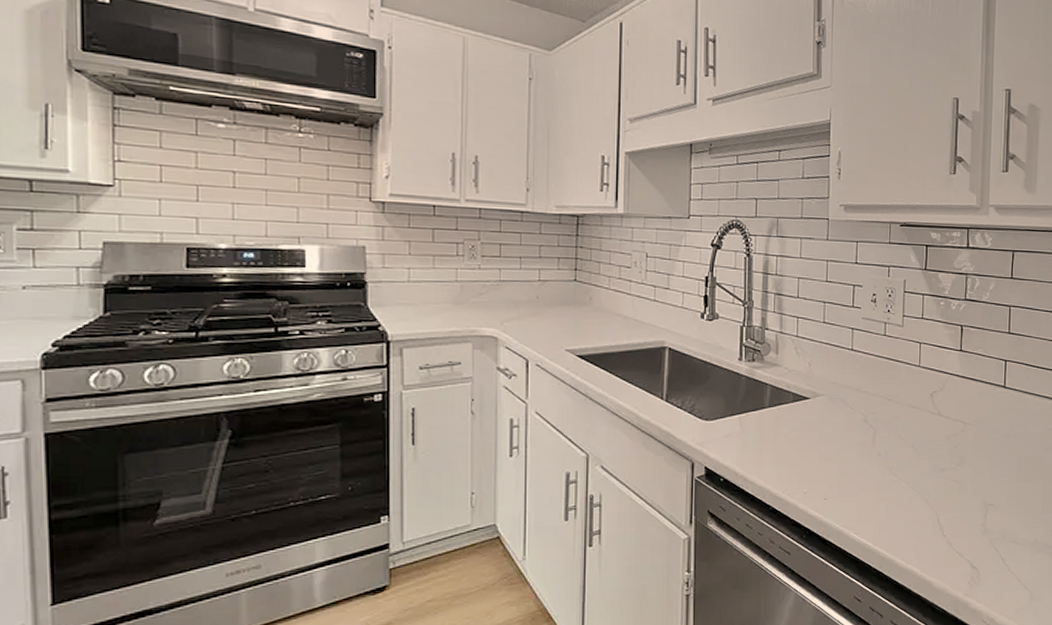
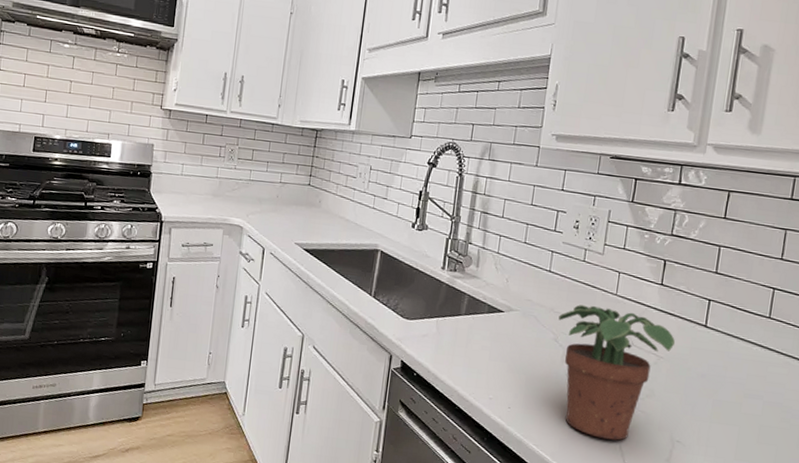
potted plant: none [866,380,978,515] -> present [558,304,675,441]

